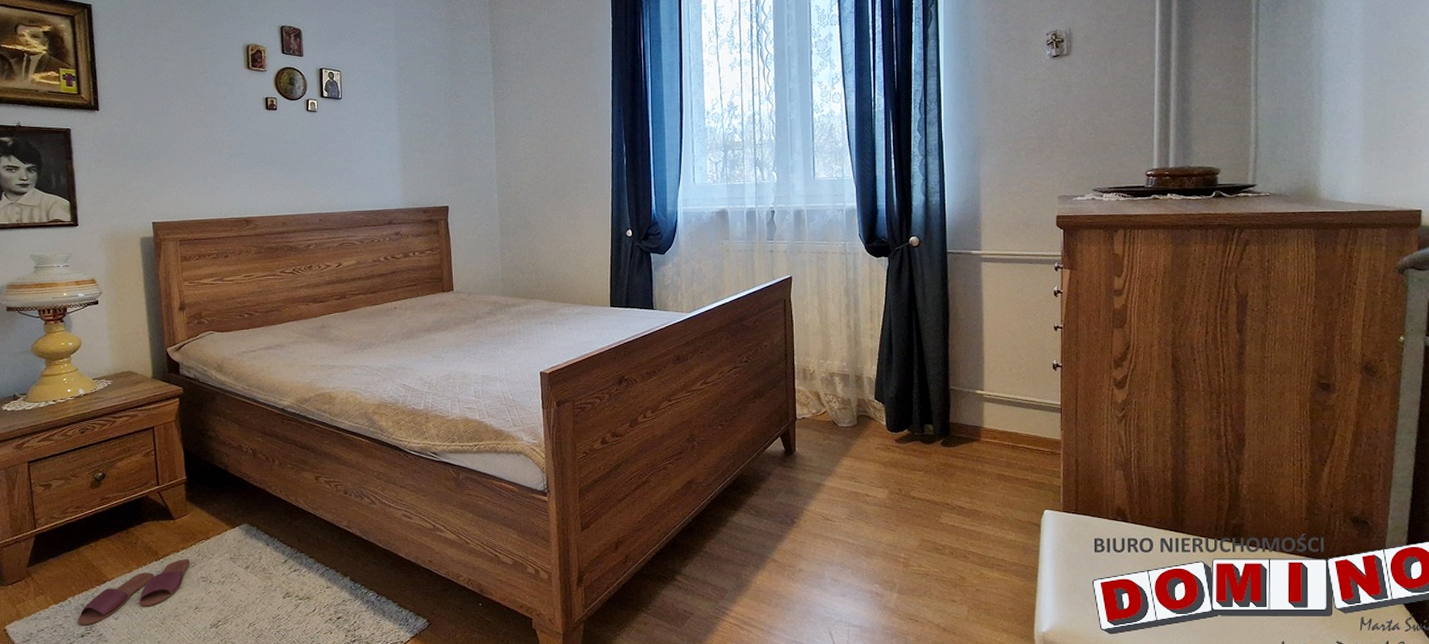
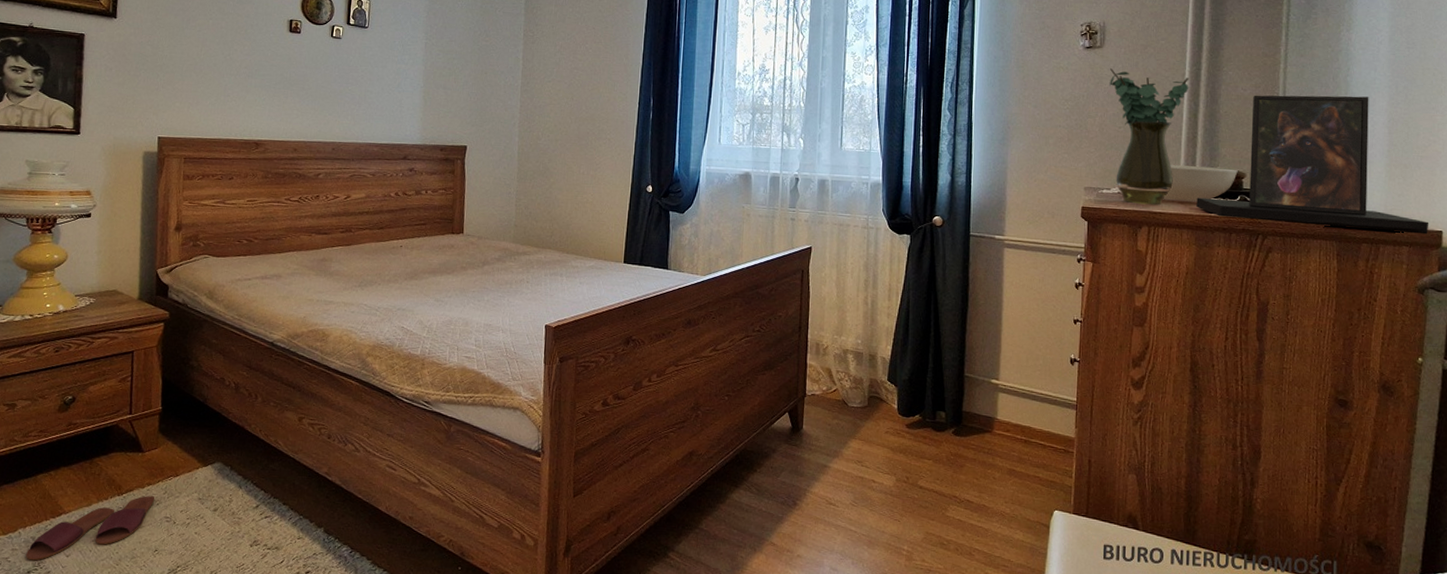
vase: none [1078,75,1159,209] -> present [1110,68,1189,206]
bowl: none [1137,165,1212,203] -> present [1163,165,1238,203]
photo frame: none [1171,82,1408,215] -> present [1196,95,1429,235]

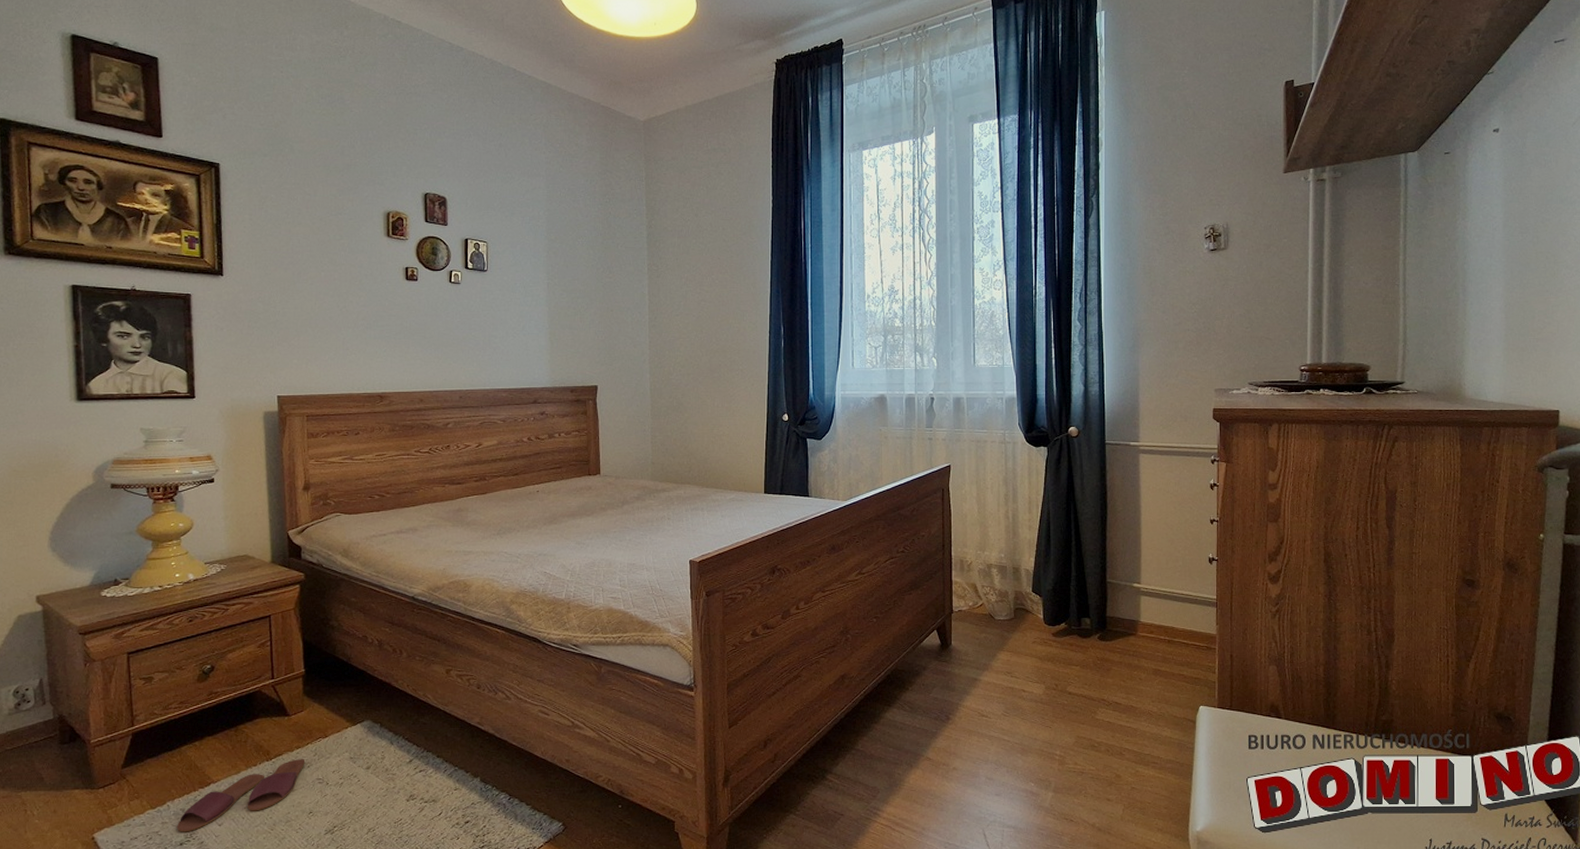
vase: present [1110,68,1189,206] -> none [1235,269,1313,403]
bowl: present [1163,165,1238,203] -> none [1291,362,1363,398]
photo frame: present [1196,95,1429,235] -> none [1324,283,1547,415]

